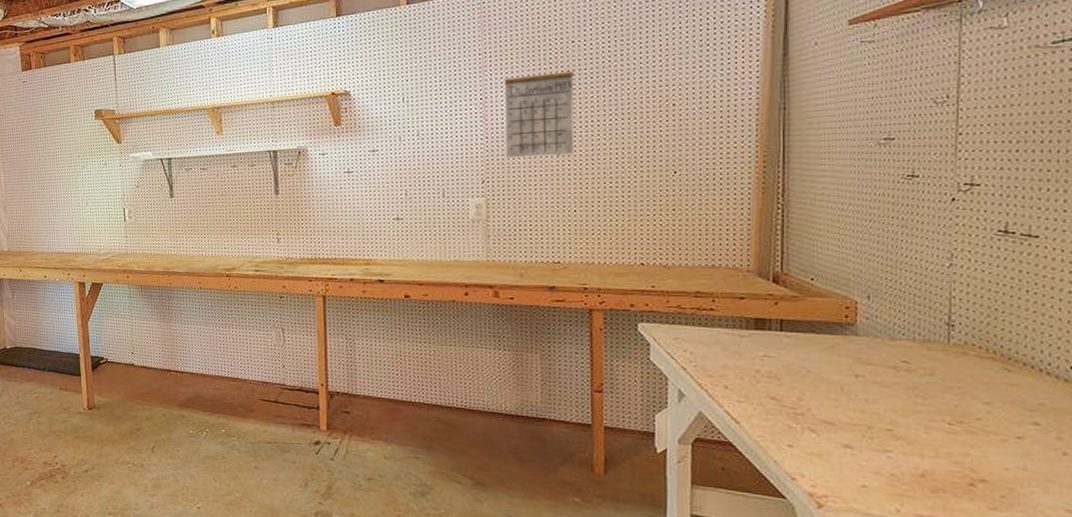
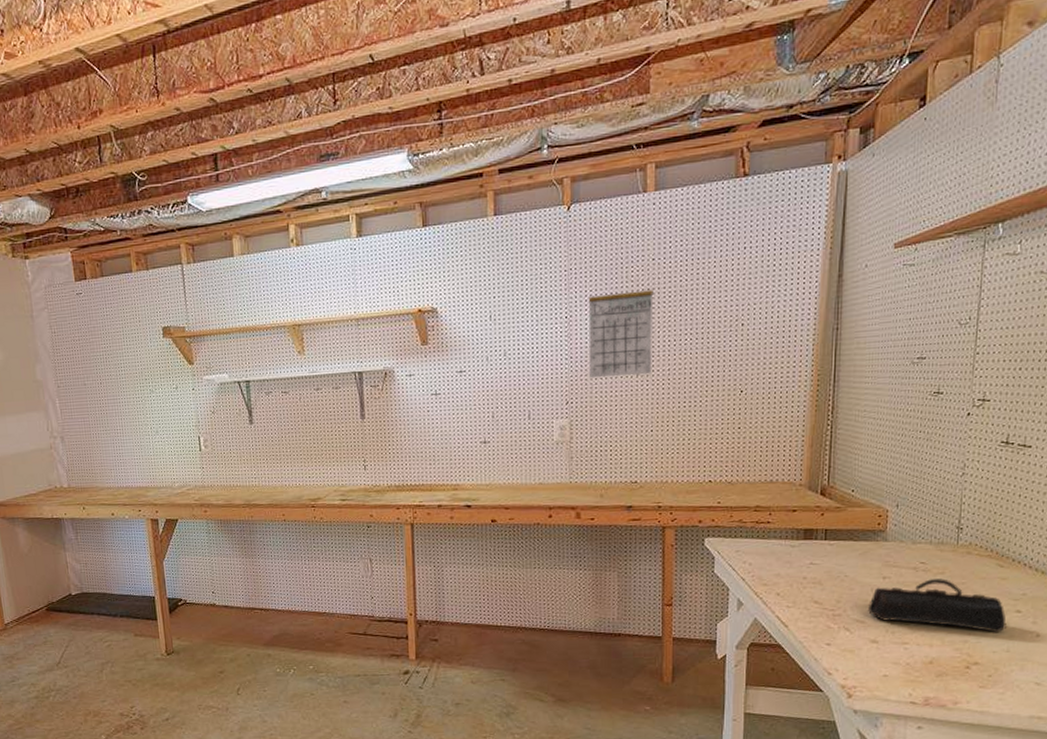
pencil case: none [838,380,1021,447] -> present [868,578,1007,633]

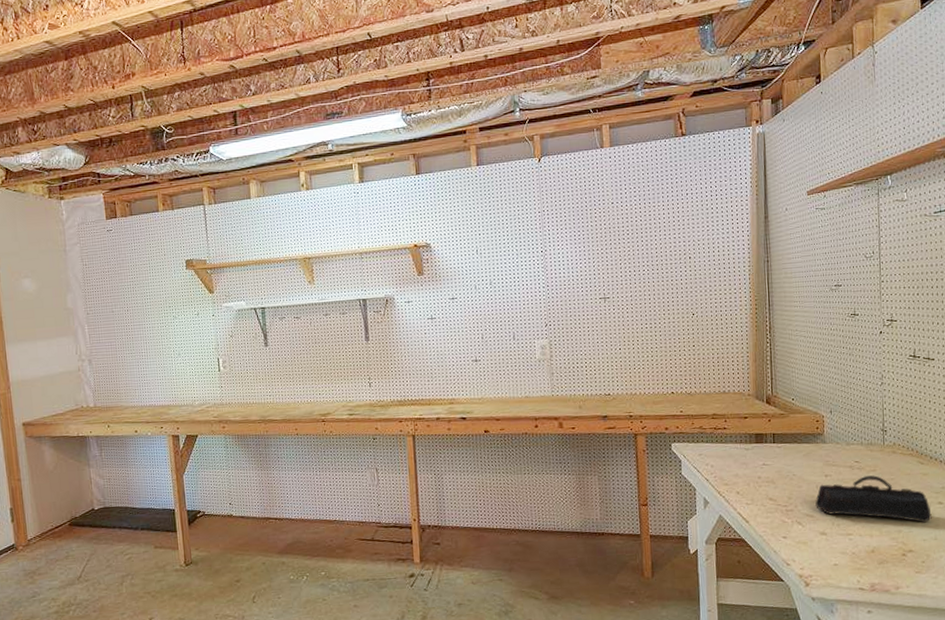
calendar: present [588,277,654,379] -> none [560,218,617,304]

